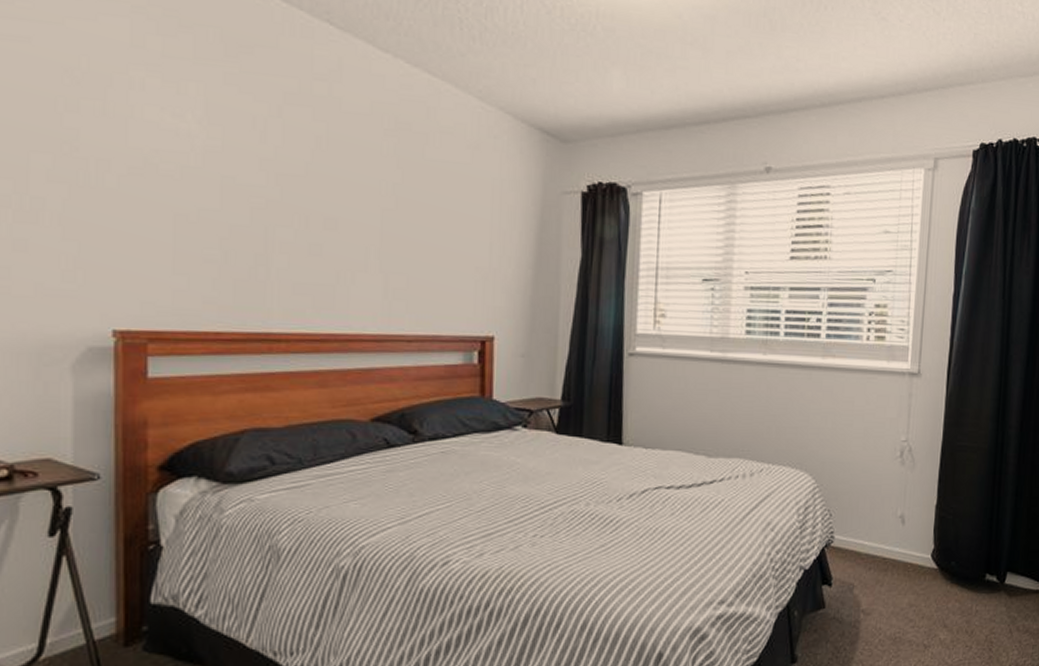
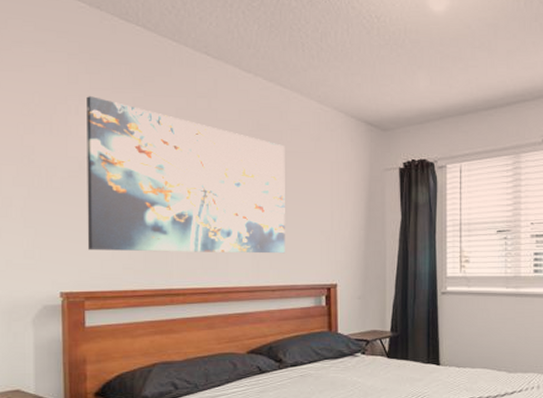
wall art: none [153,66,432,294] -> present [87,96,285,254]

